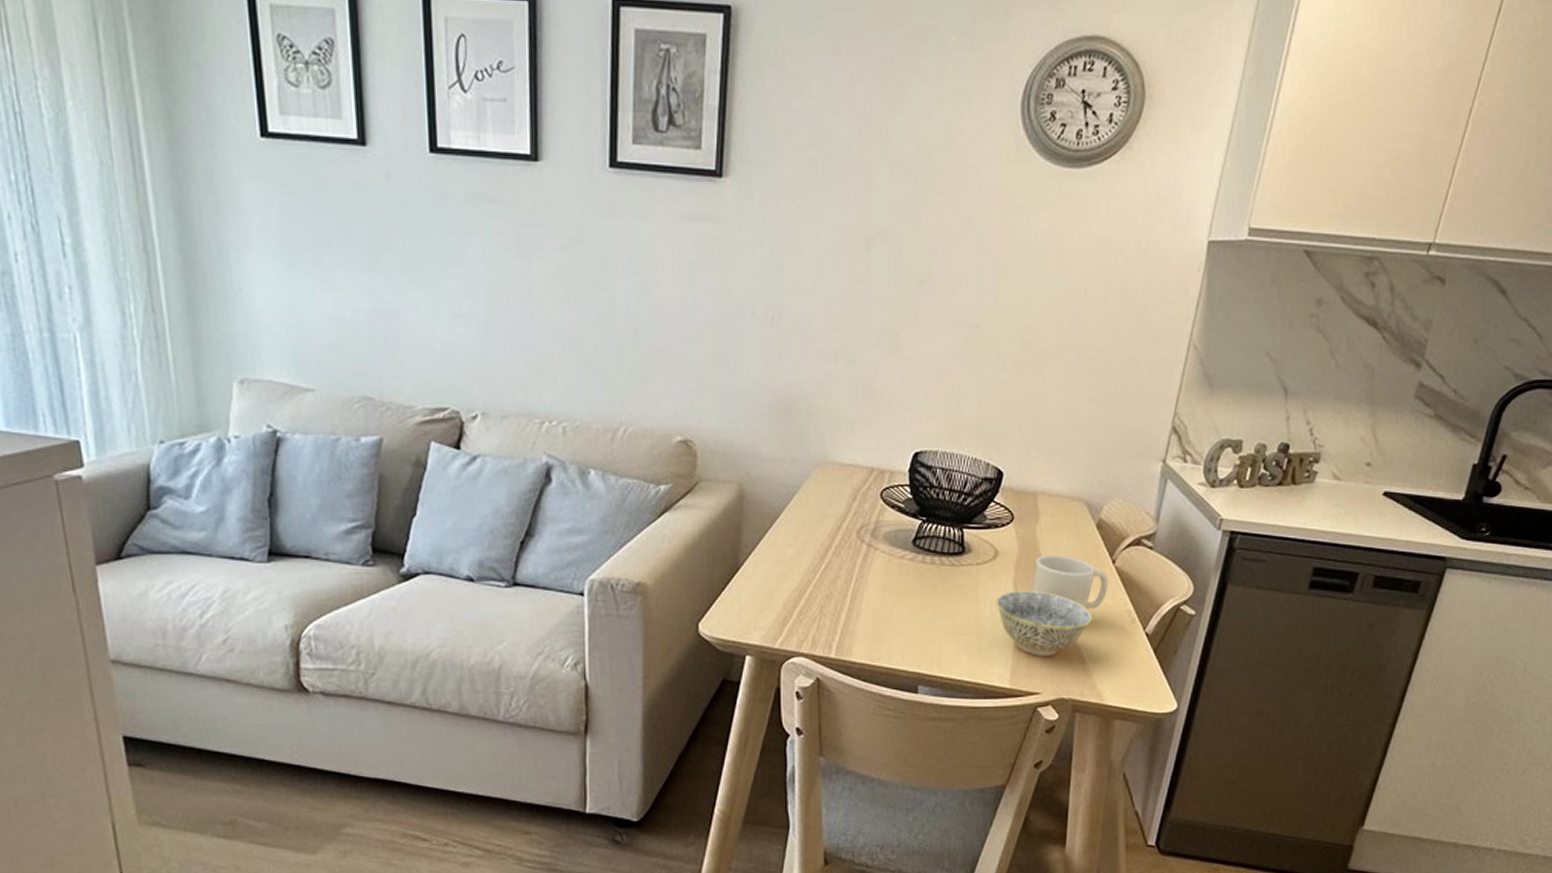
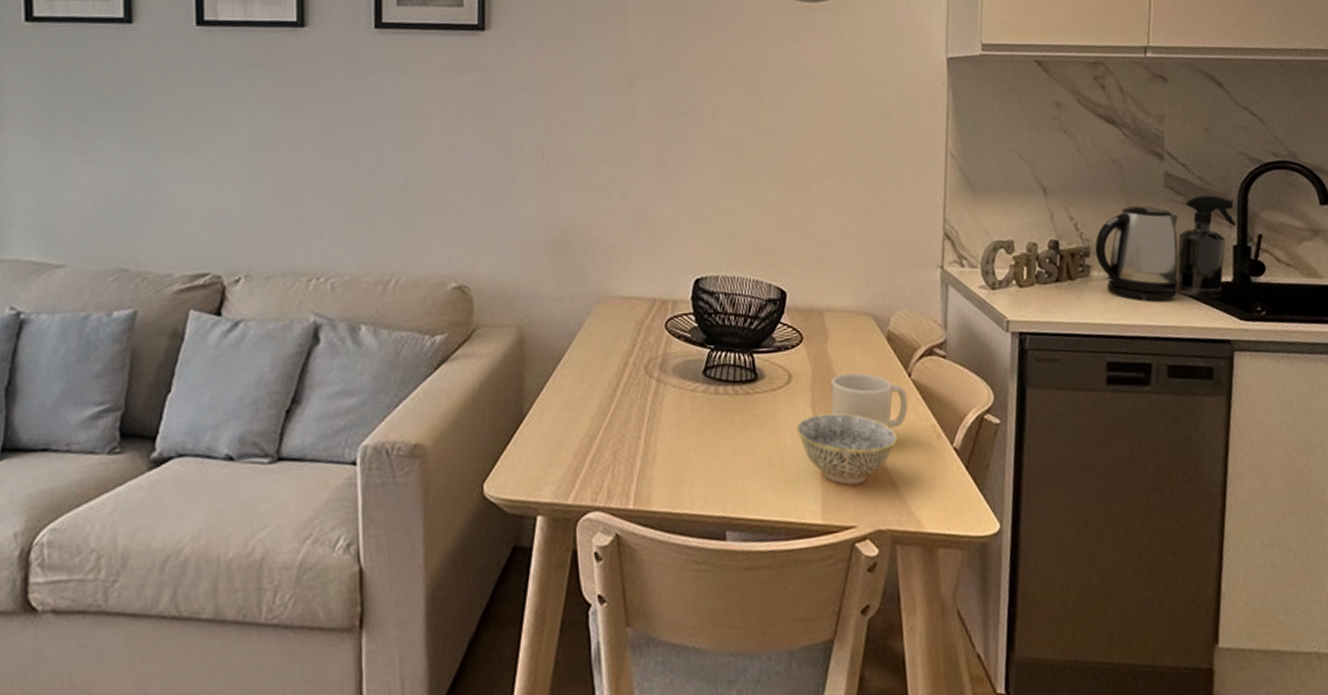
kettle: none [1325,415,1422,513] -> present [1095,205,1179,302]
spray bottle: none [1400,409,1485,514] -> present [1175,195,1237,299]

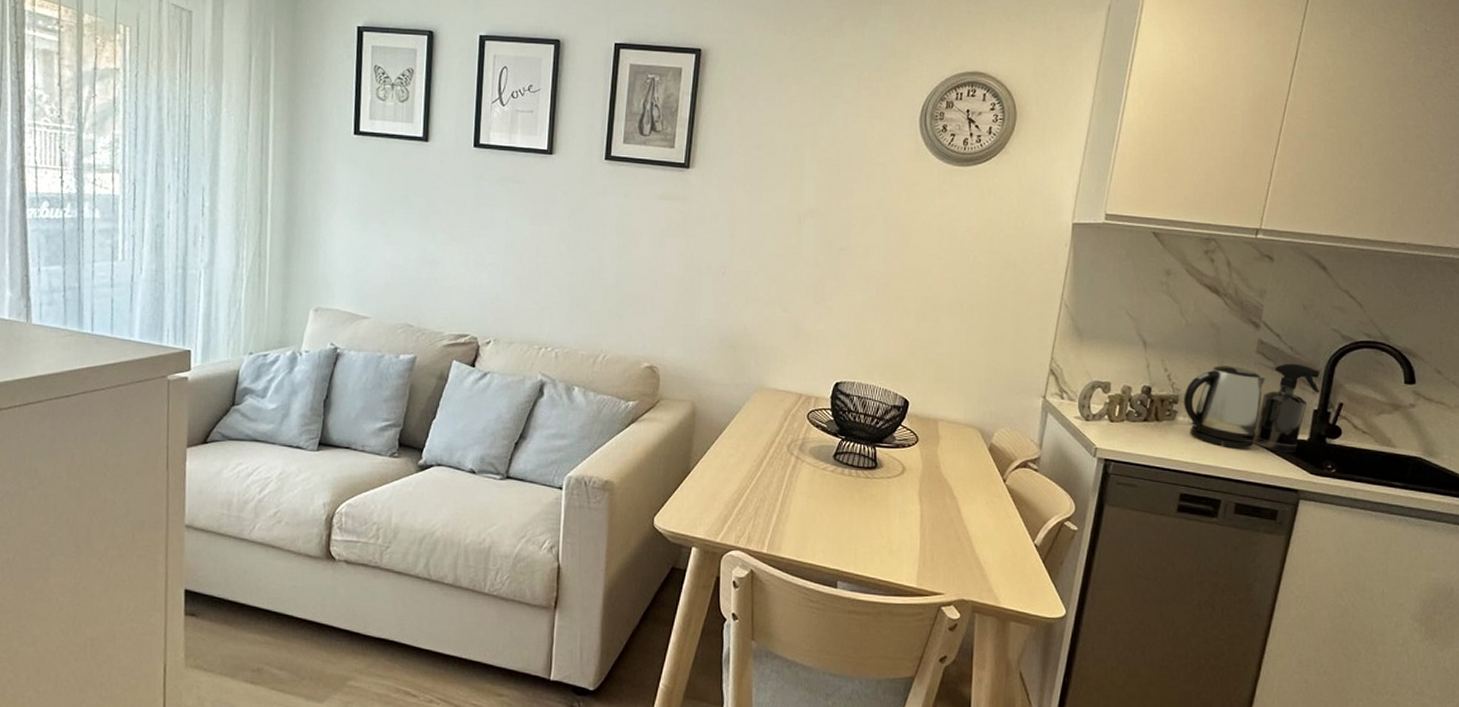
bowl: present [796,413,898,485] -> none [904,502,988,561]
mug: present [830,372,909,429] -> none [933,472,1001,521]

